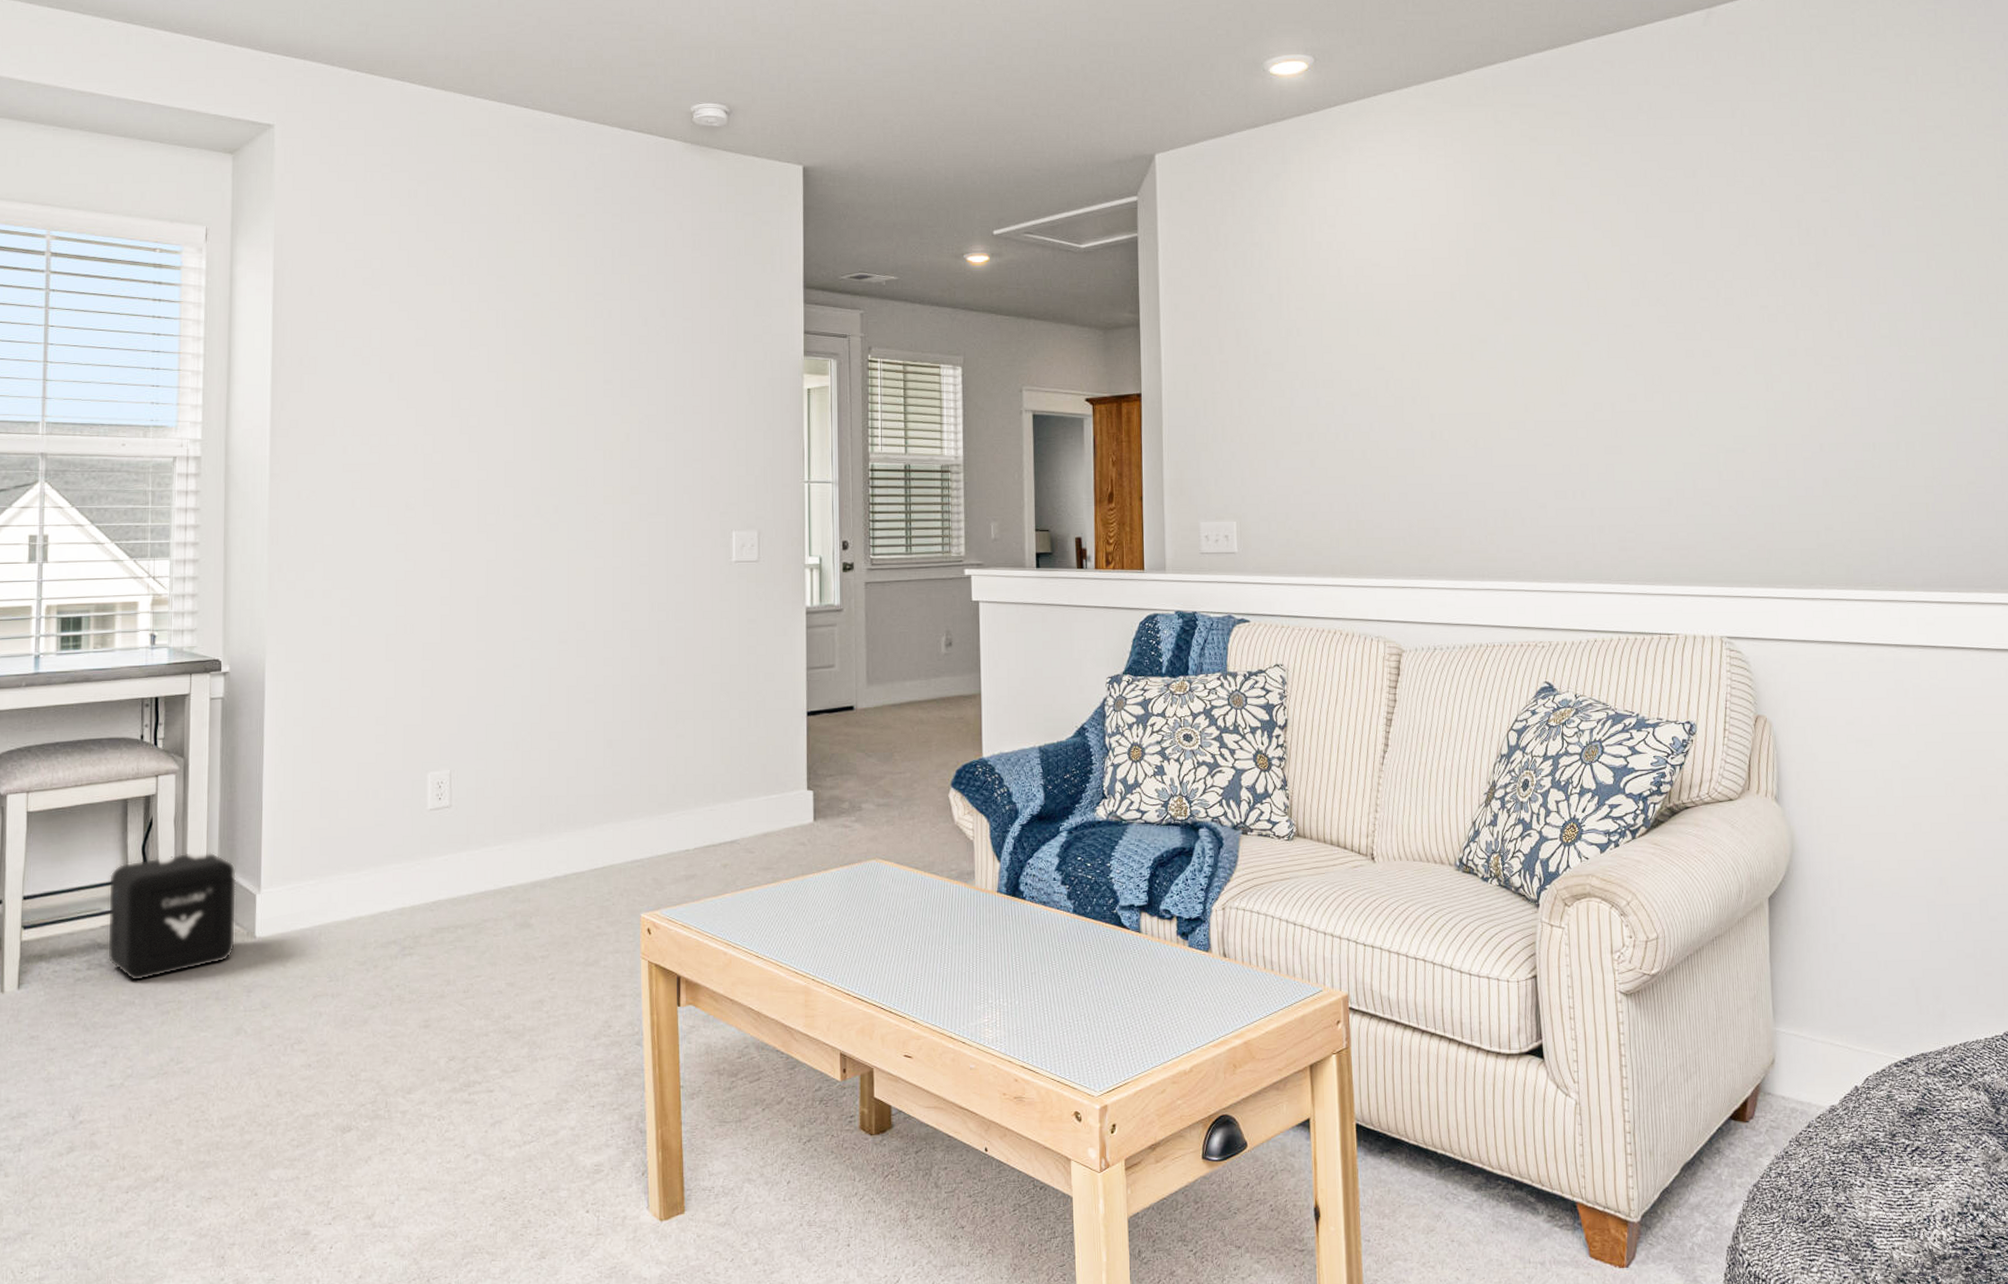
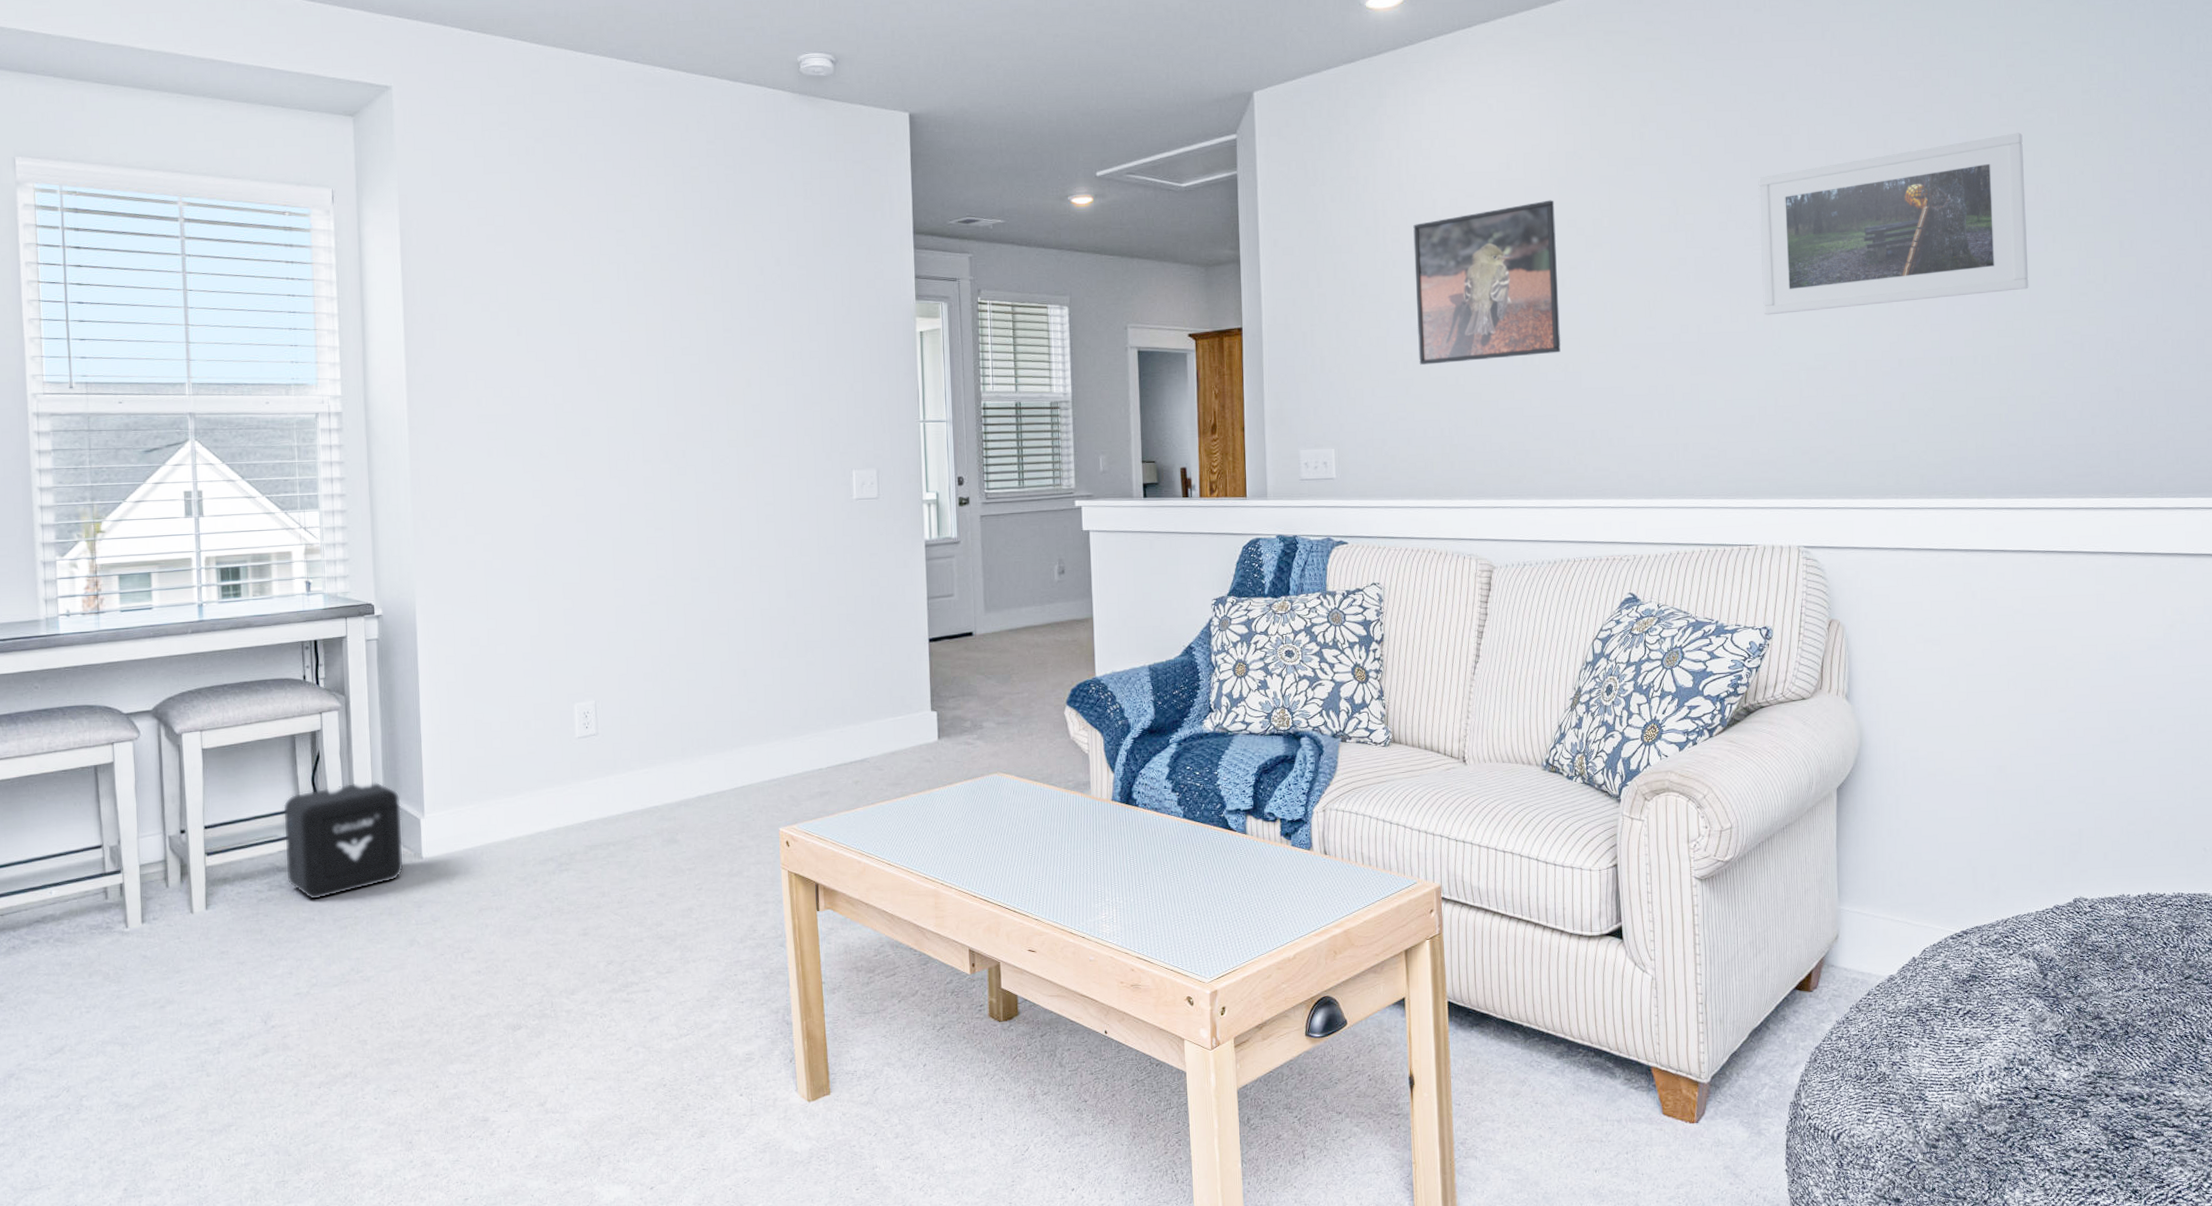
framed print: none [1318,271,1470,437] -> present [1413,200,1561,365]
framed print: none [1670,216,1951,395] -> present [1758,132,2029,315]

